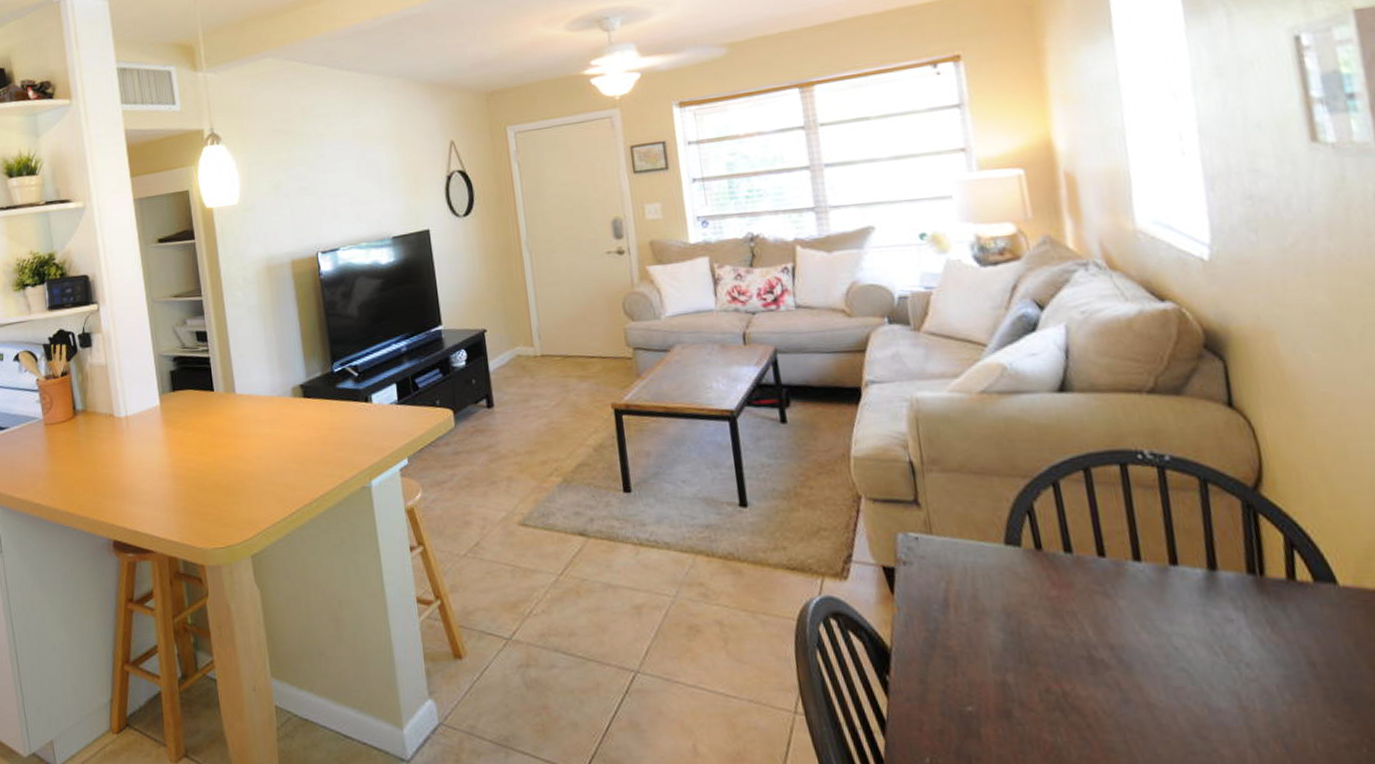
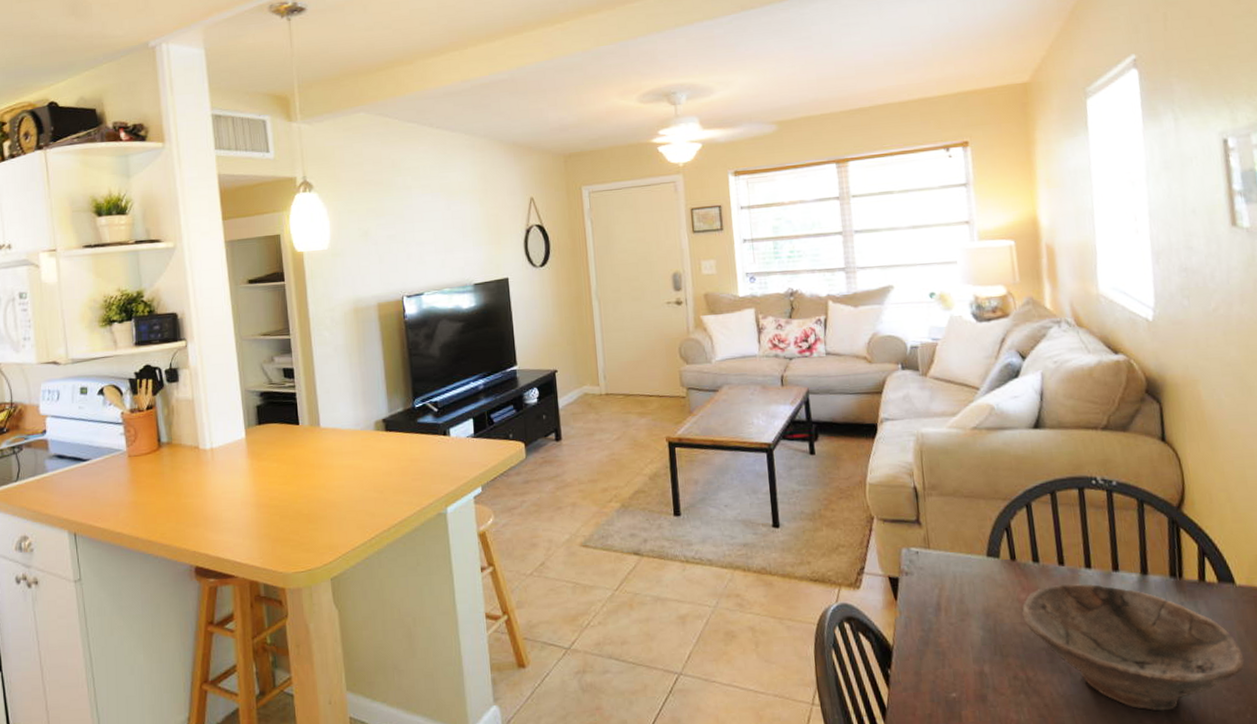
bowl: none [1052,578,1356,739] -> present [1022,583,1245,711]

